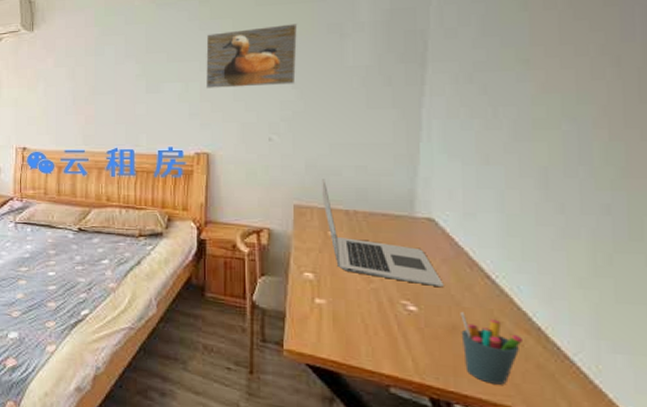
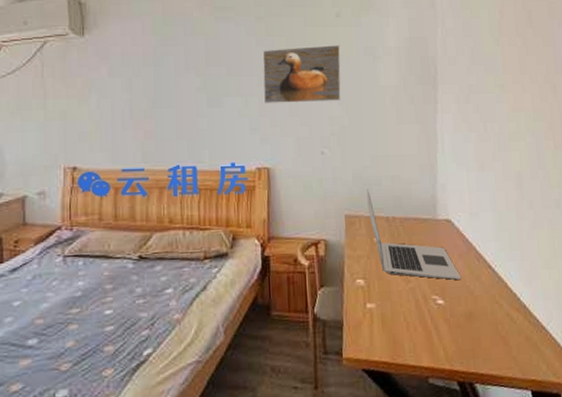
pen holder: present [460,311,522,385] -> none [474,299,515,360]

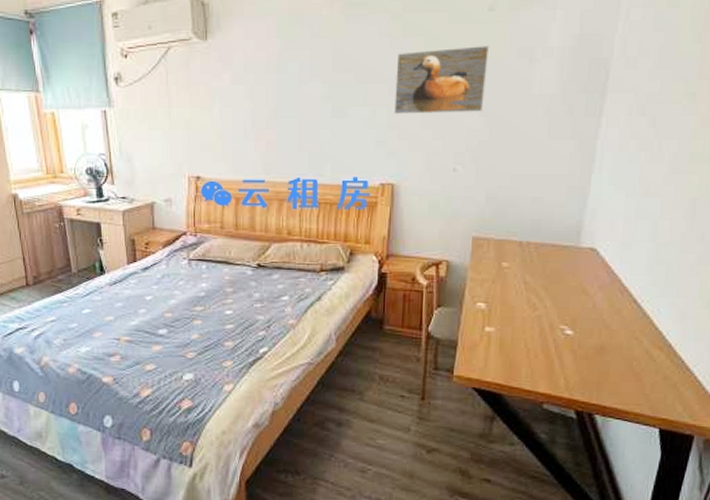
laptop: present [366,189,461,280] -> none [499,211,598,311]

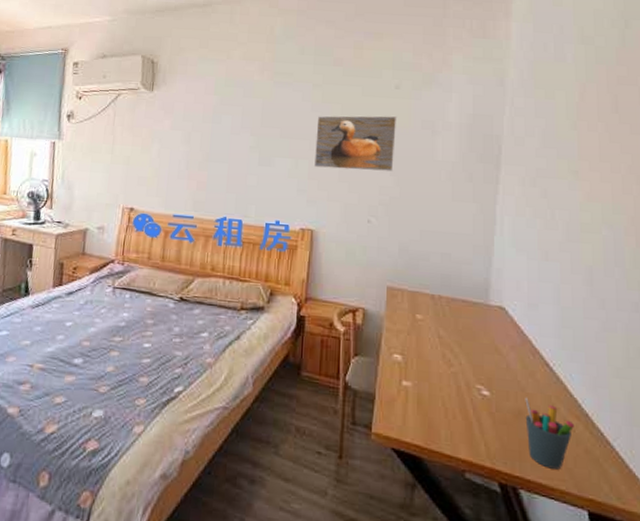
pen holder: none [607,333,656,396] -> present [525,397,574,470]

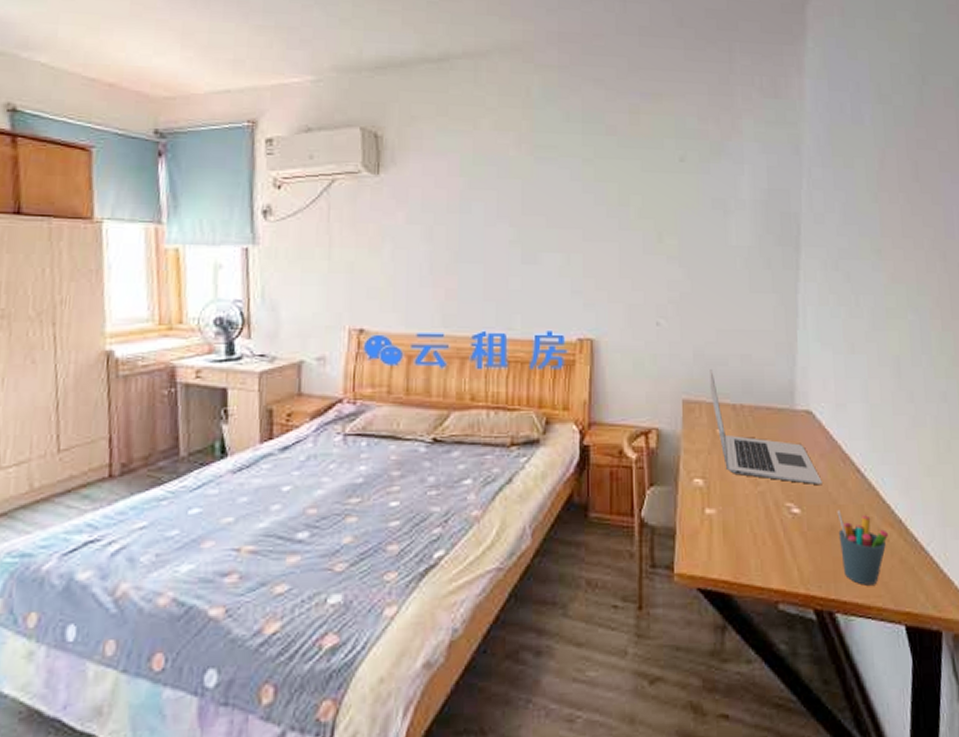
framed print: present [313,115,397,172] -> none [589,194,684,263]
laptop: none [412,263,512,372] -> present [710,369,822,484]

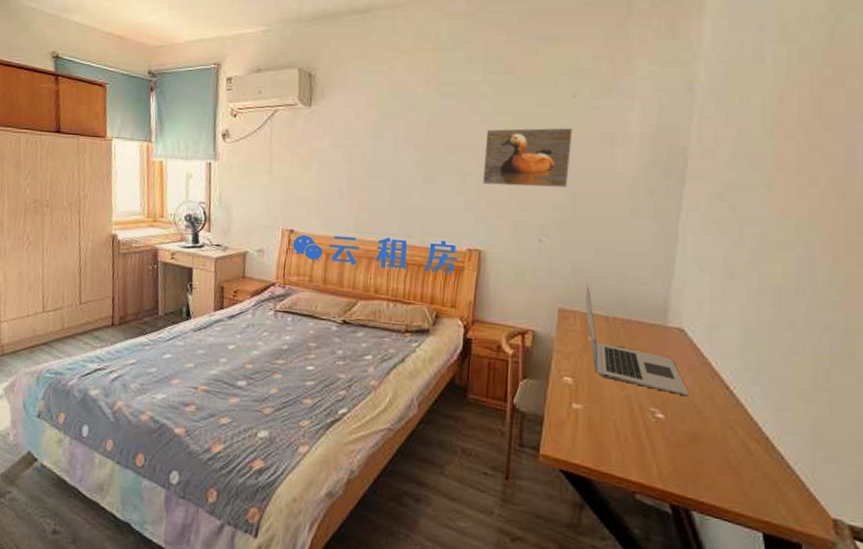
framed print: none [589,194,684,263] -> present [482,127,574,188]
pen holder: present [837,509,888,586] -> none [701,420,753,492]

